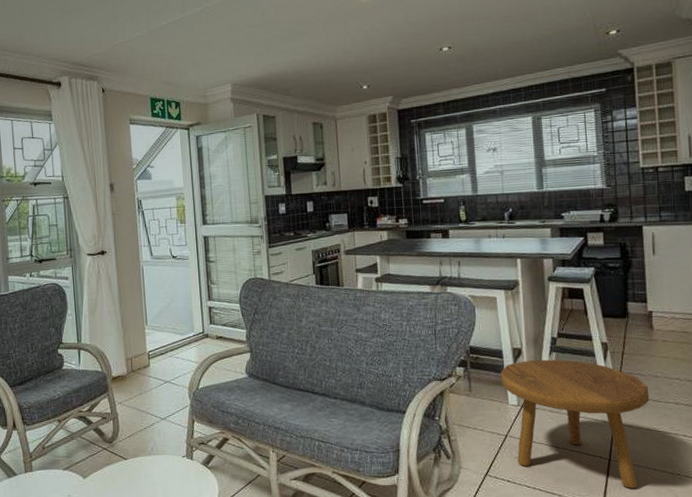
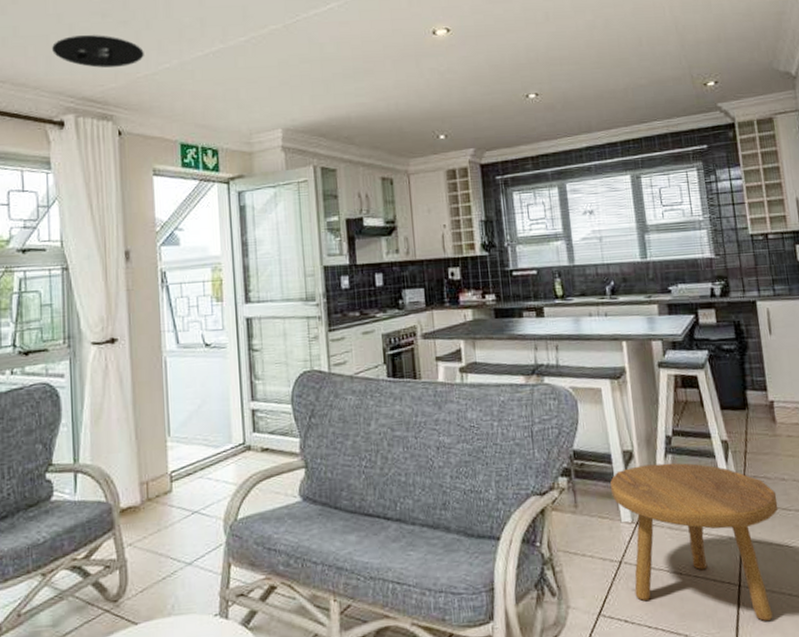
ceiling light: none [49,10,120,38] -> present [52,35,144,68]

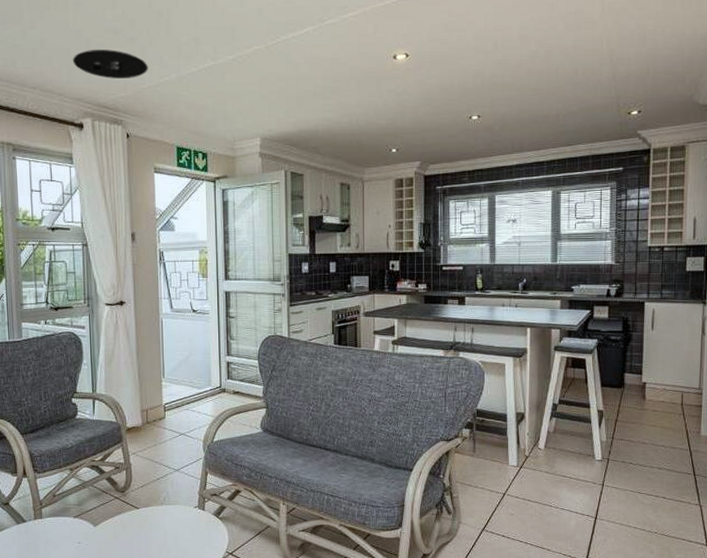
footstool: present [610,463,778,621] -> none [504,424,637,544]

